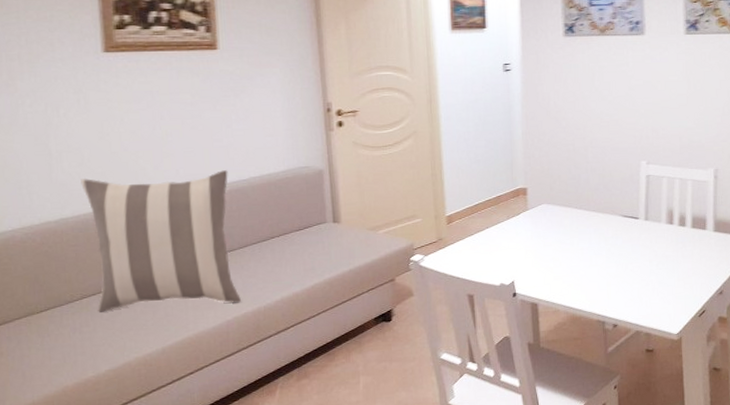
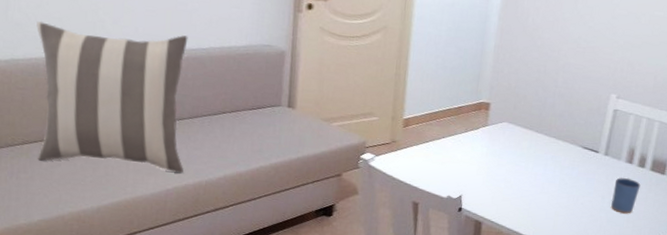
mug: none [659,238,685,273] -> present [611,177,641,213]

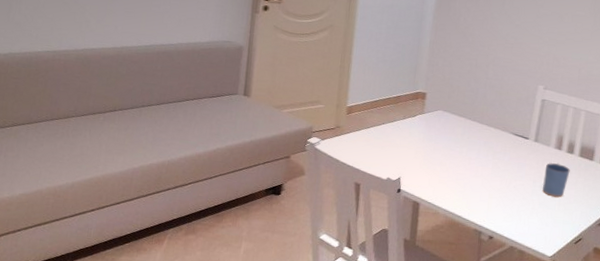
pillow: present [36,21,188,173] -> none [24,21,160,153]

